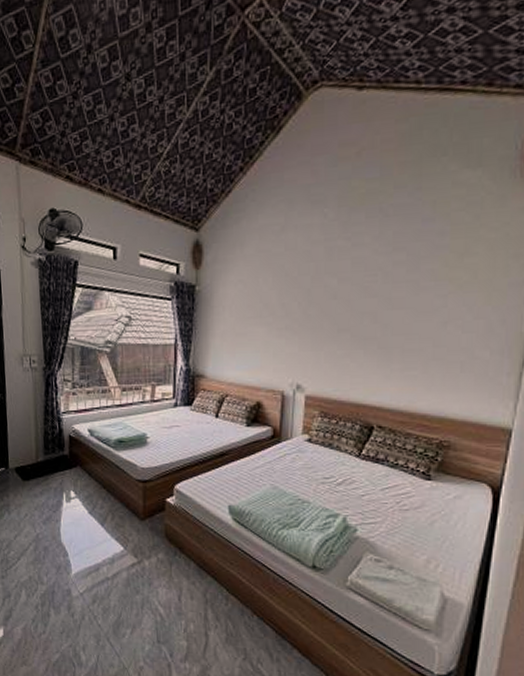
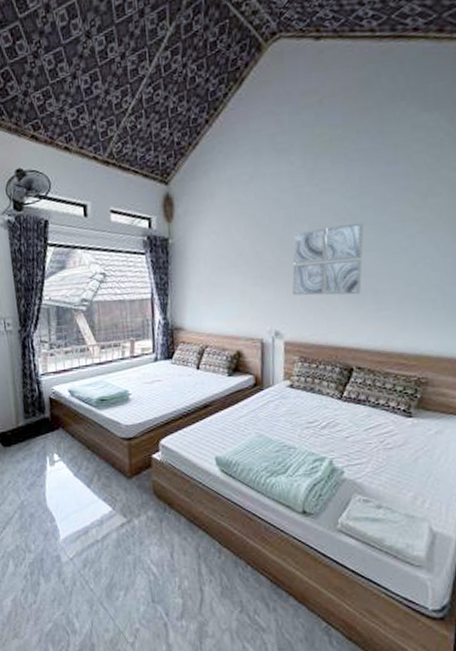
wall art: none [317,279,395,353] -> present [292,222,364,296]

